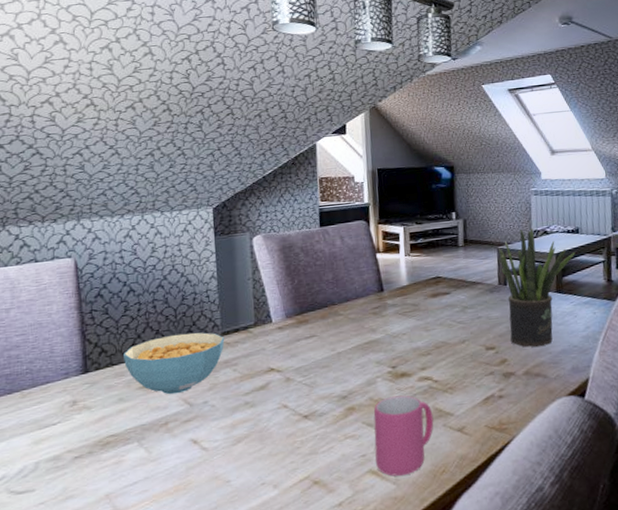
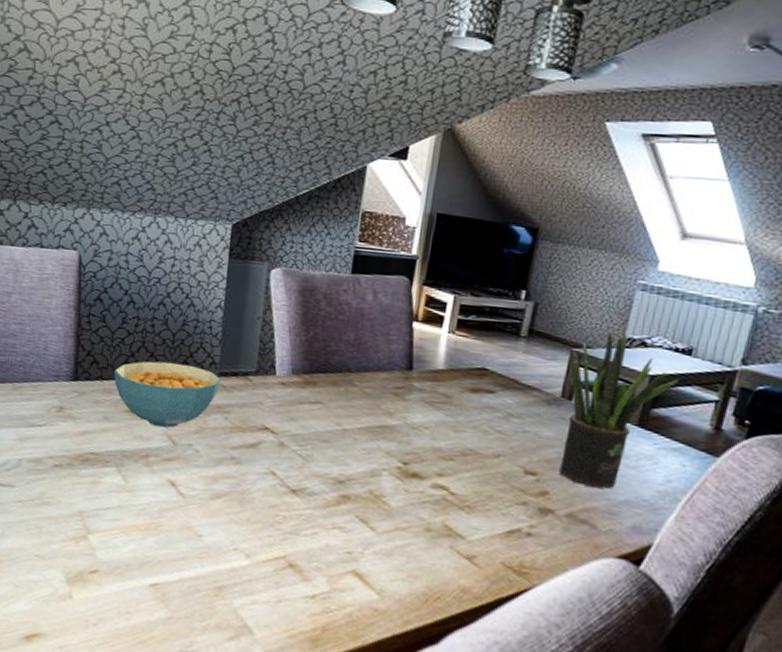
mug: present [373,395,434,477] -> none [362,496,441,590]

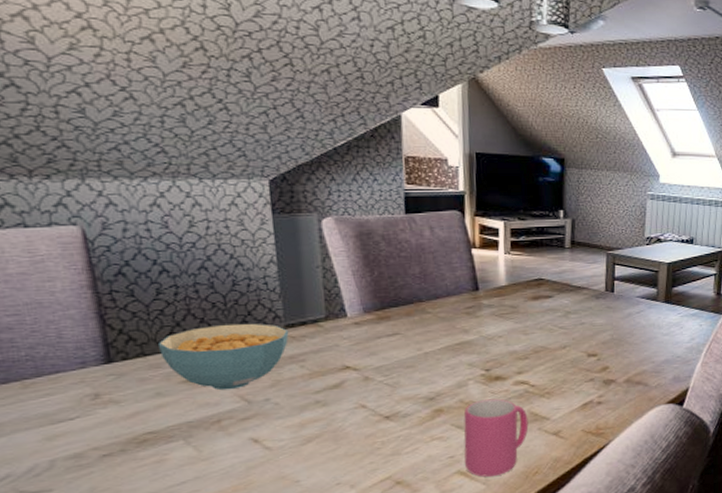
mug: none [362,496,441,590] -> present [463,398,529,478]
potted plant: present [559,333,679,489] -> none [608,234,688,356]

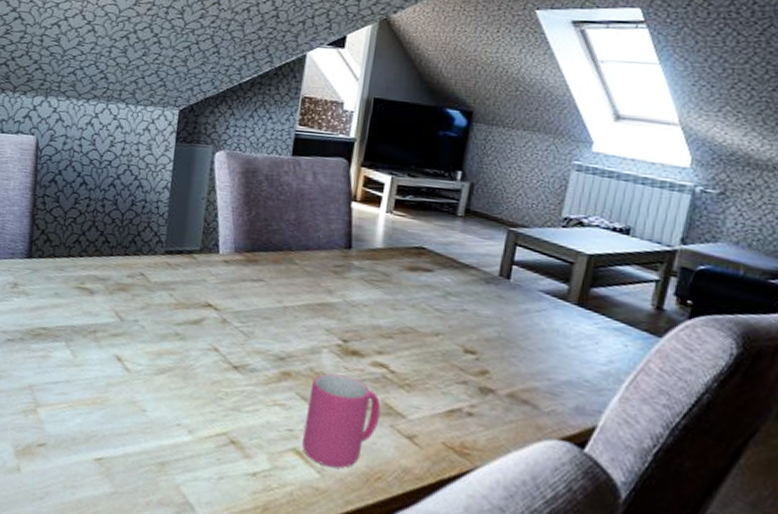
cereal bowl: present [157,323,289,391] -> none [65,239,167,304]

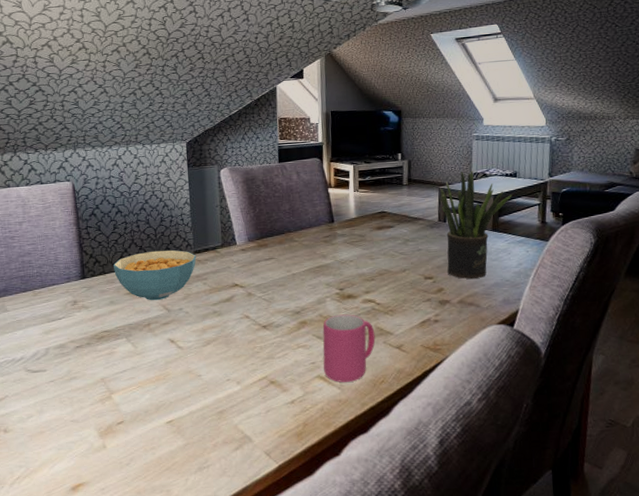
cereal bowl: none [65,239,167,304] -> present [112,250,197,301]
potted plant: none [499,212,618,369] -> present [440,170,512,280]

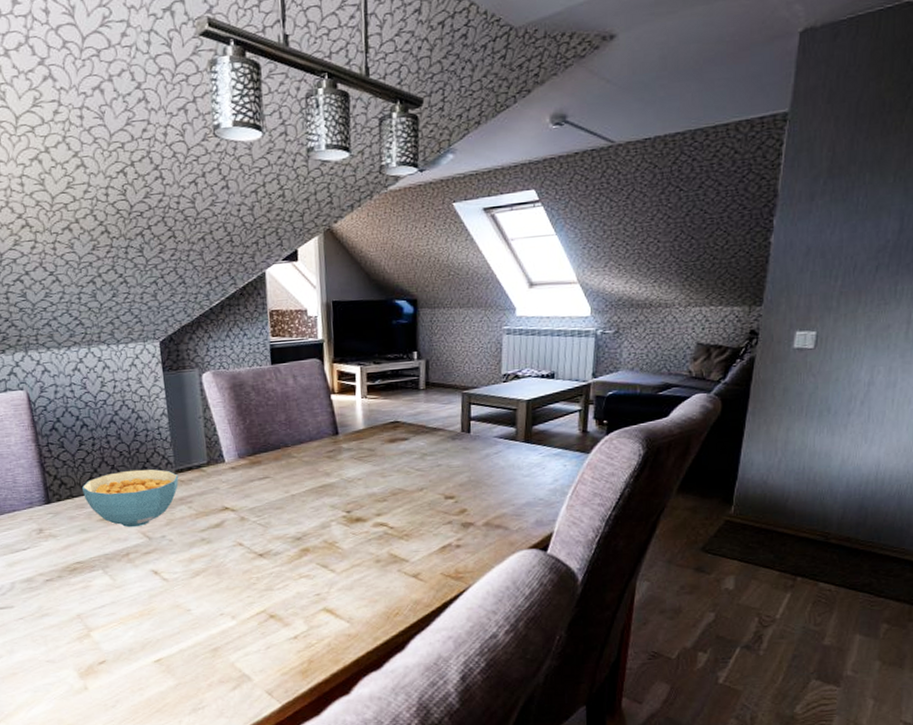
mug: present [322,314,376,383] -> none [327,539,389,616]
potted plant: present [440,170,512,280] -> none [463,371,549,499]

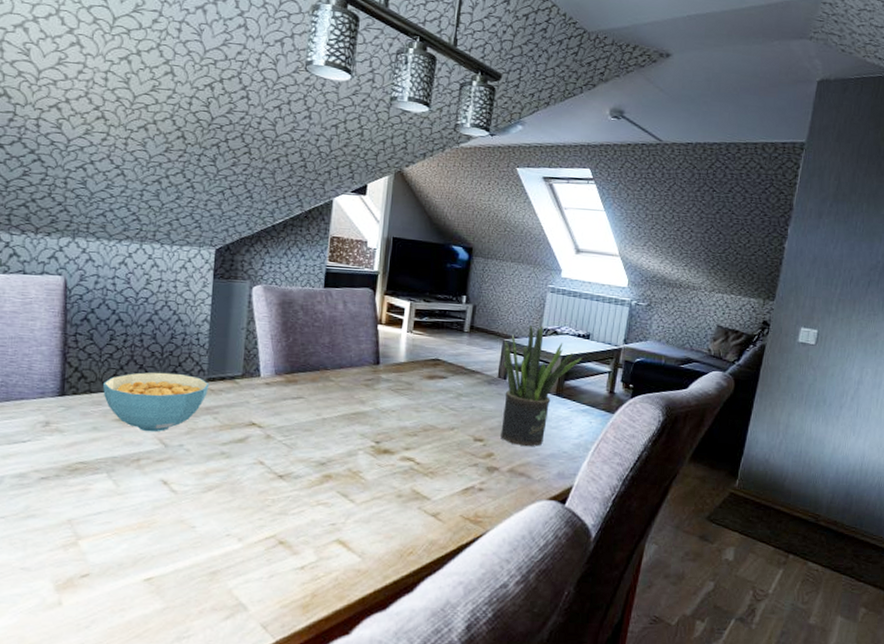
potted plant: none [463,371,549,499] -> present [501,325,582,447]

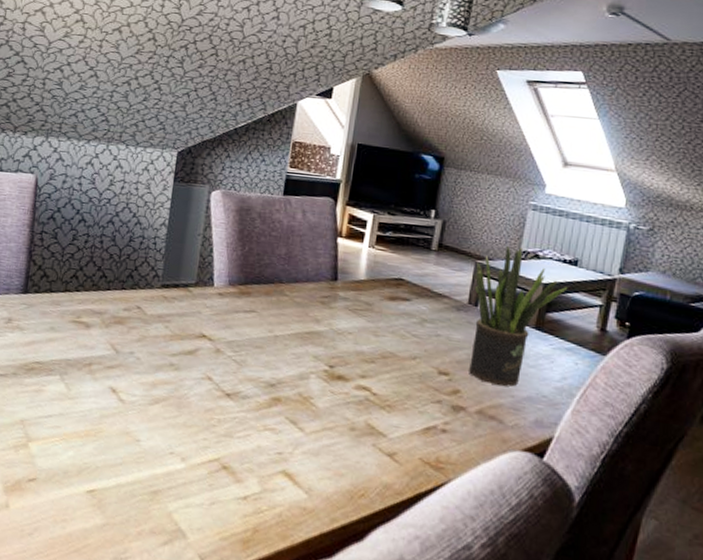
cereal bowl: present [102,372,210,432] -> none [62,274,163,337]

